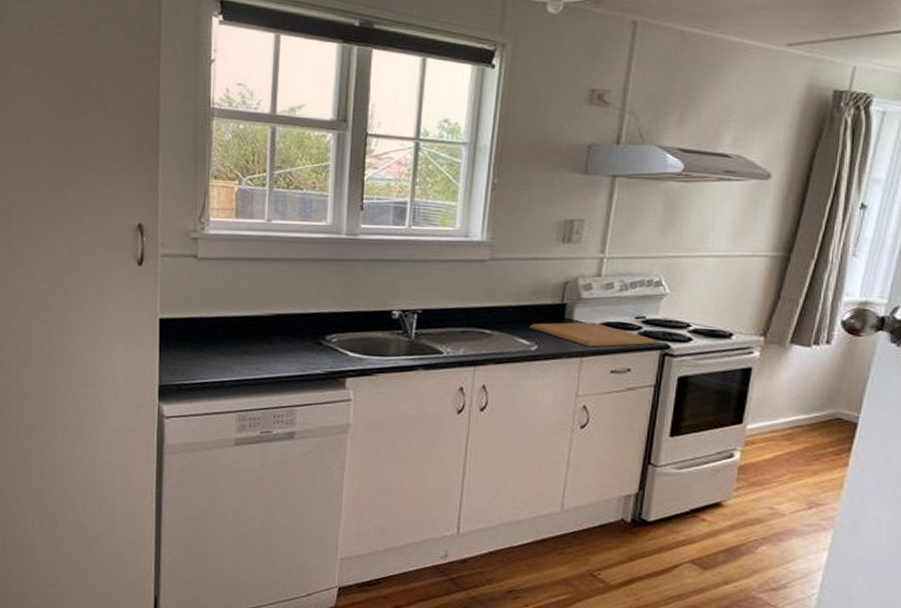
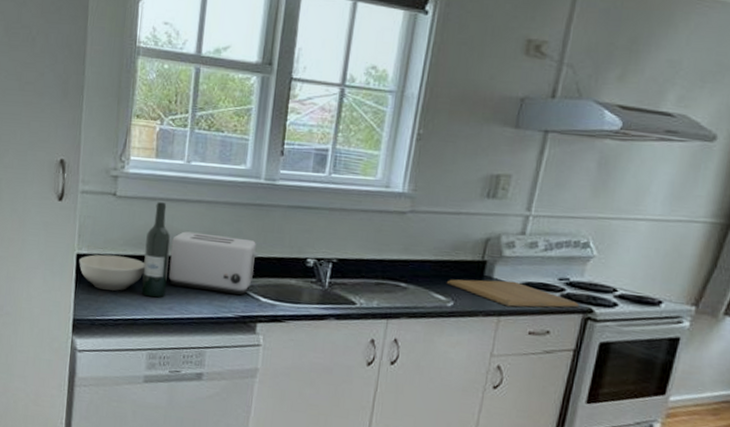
bowl: none [162,318,230,354] -> present [79,254,145,291]
wine bottle: none [227,262,255,359] -> present [141,202,171,298]
toaster: none [254,290,344,351] -> present [168,231,259,295]

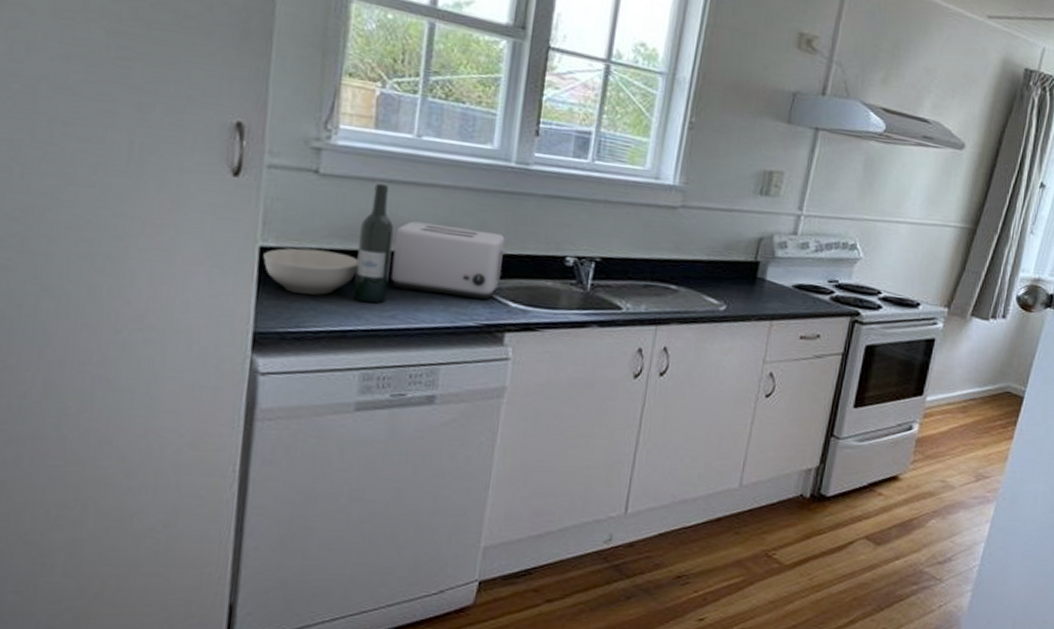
chopping board: present [446,279,580,308] -> none [718,281,848,311]

